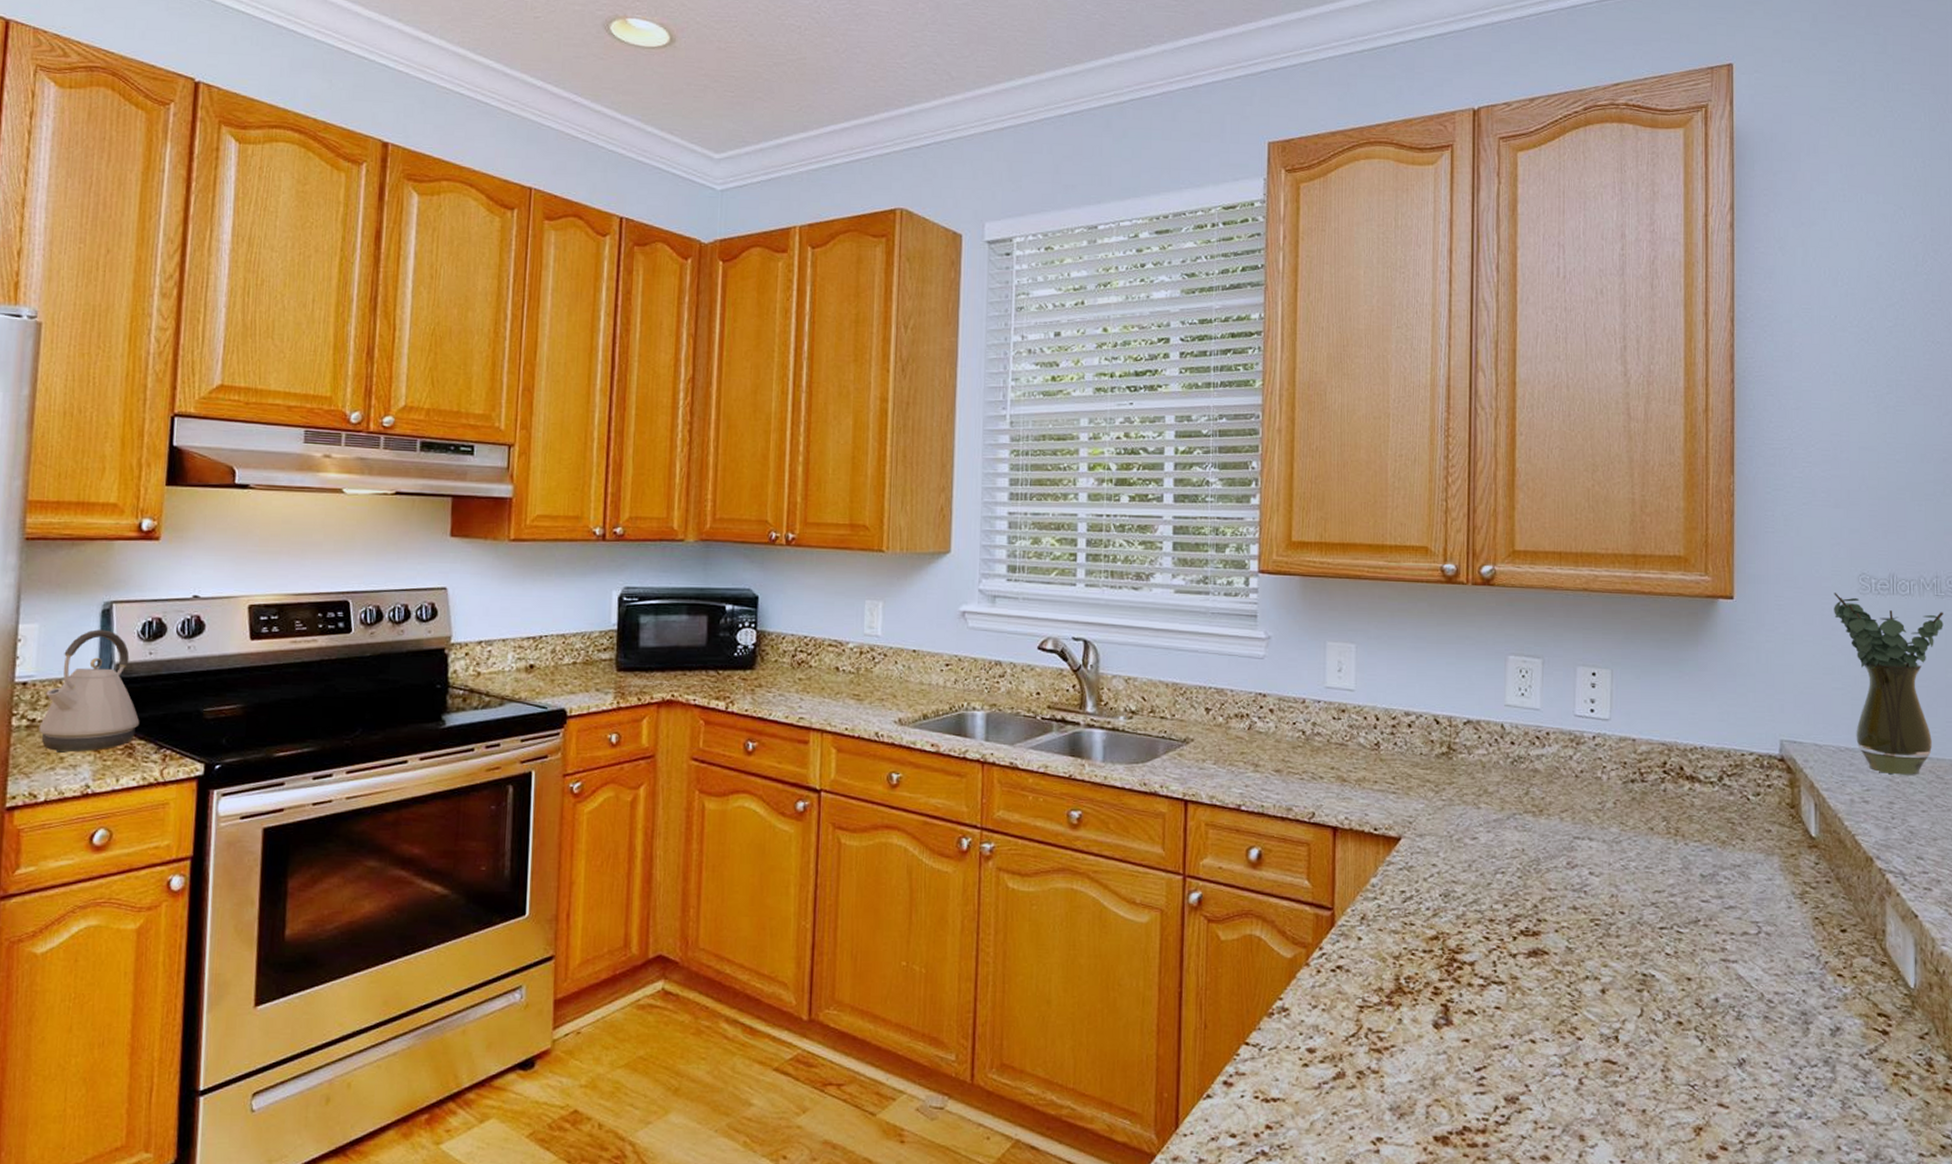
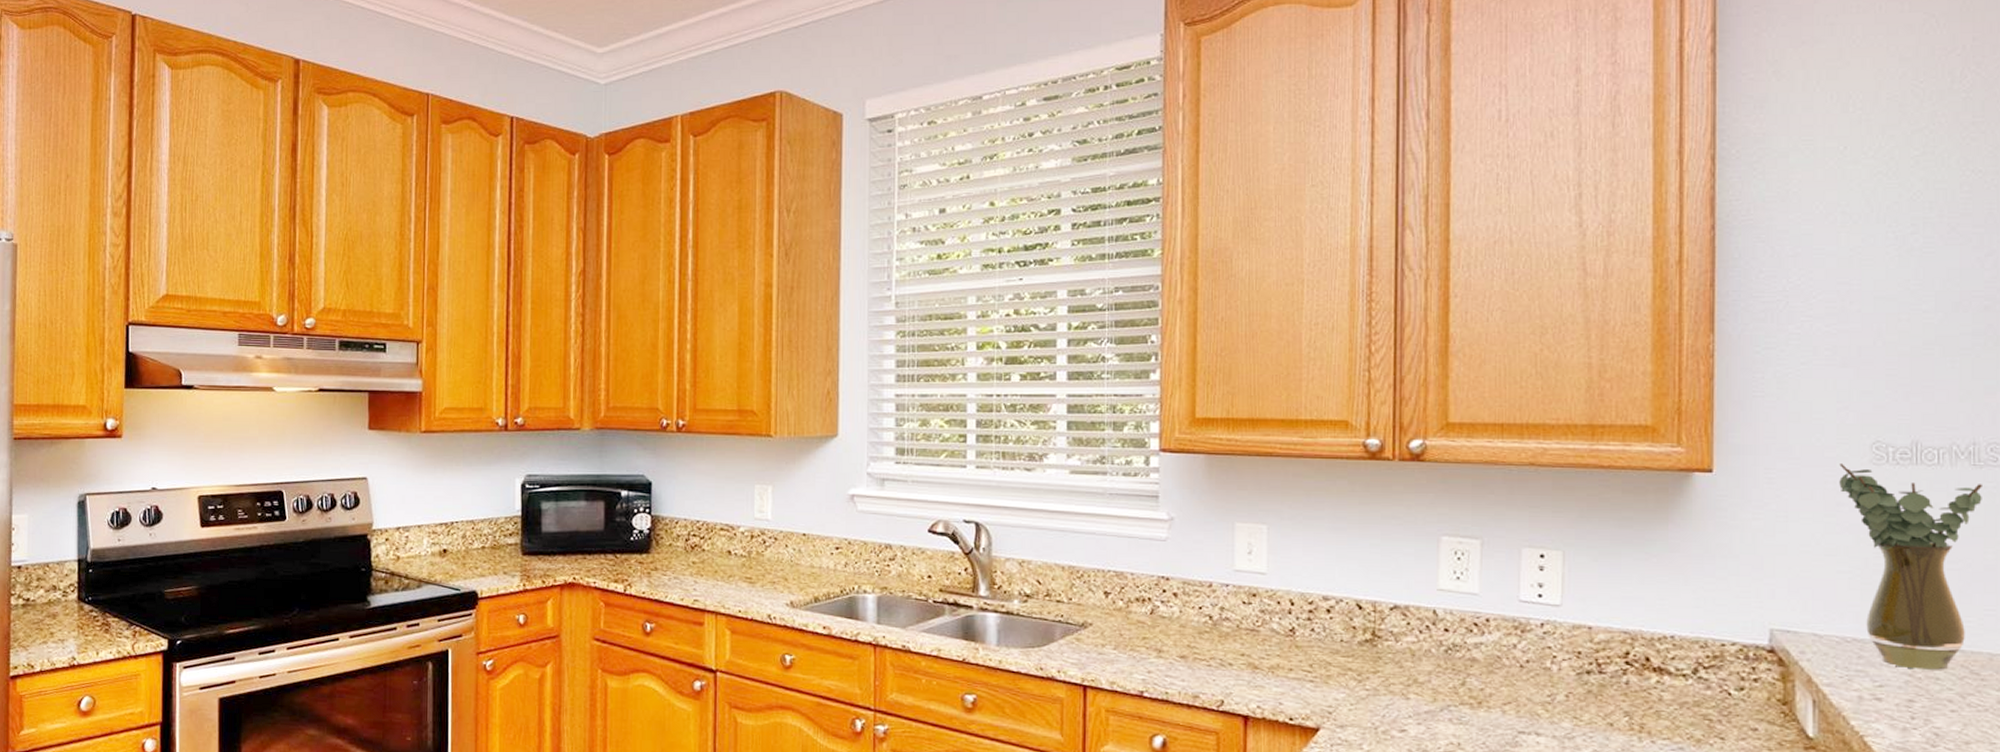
kettle: present [39,629,140,753] -> none [33,519,113,629]

